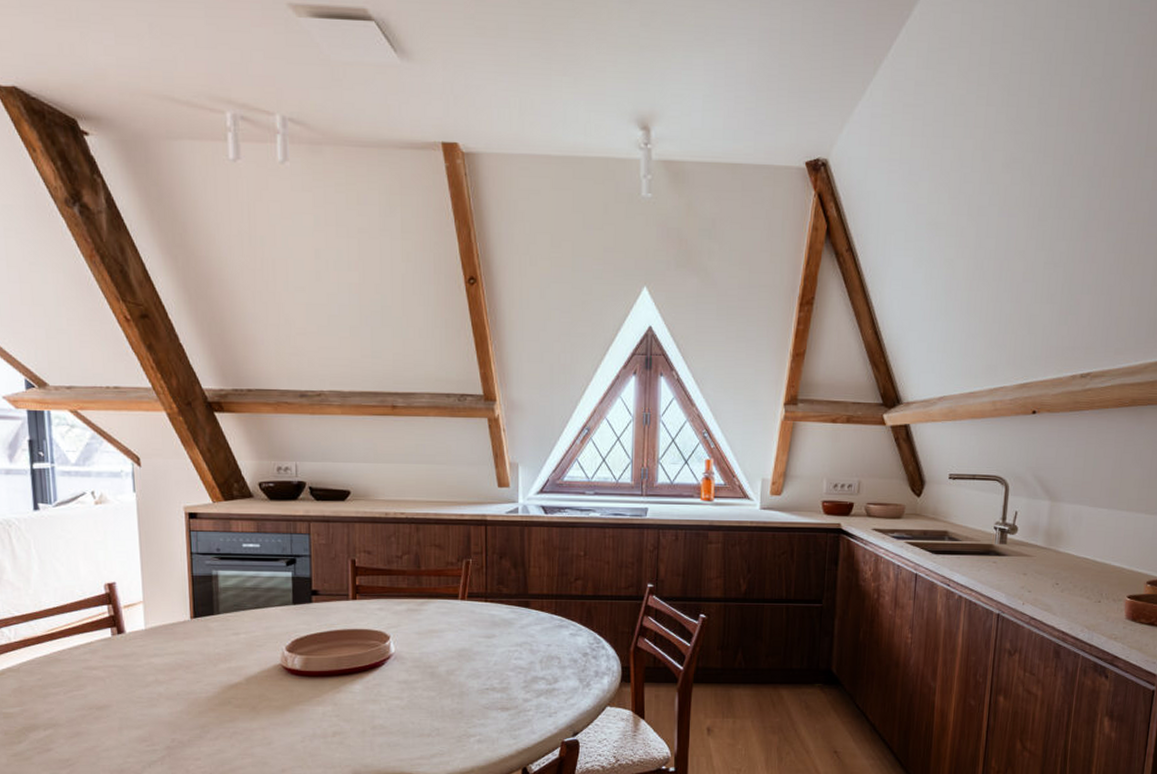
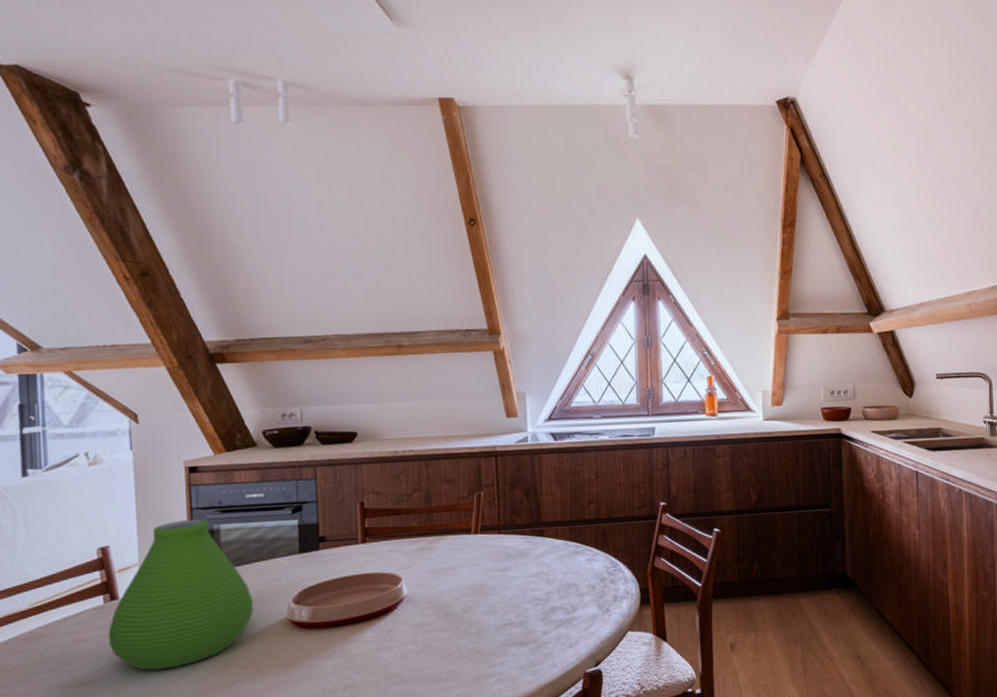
vase: none [116,563,250,701] -> present [109,518,254,671]

